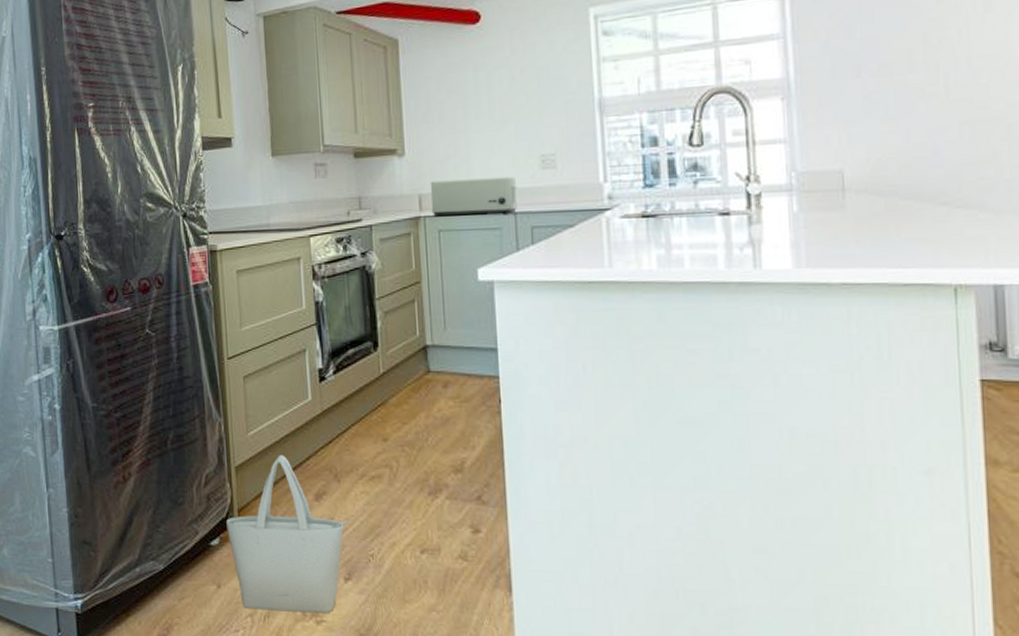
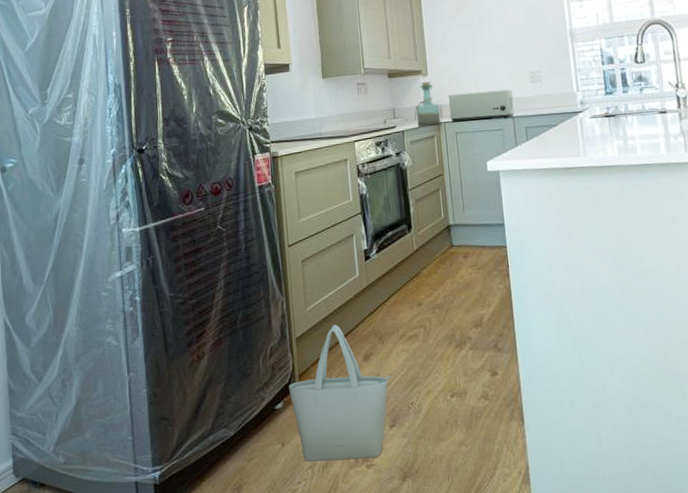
bottle: none [384,163,421,222] -> present [413,81,442,128]

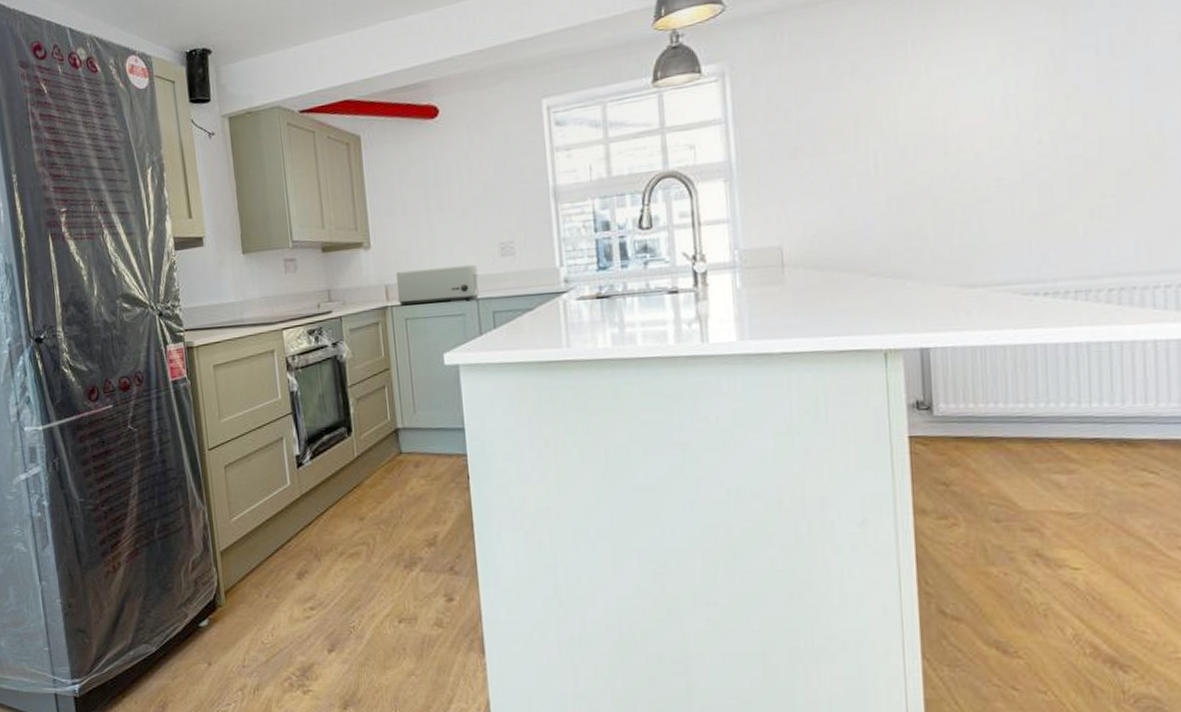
shopping bag: present [289,324,392,462] -> none [214,538,330,684]
bottle: present [413,81,442,128] -> none [353,255,388,312]

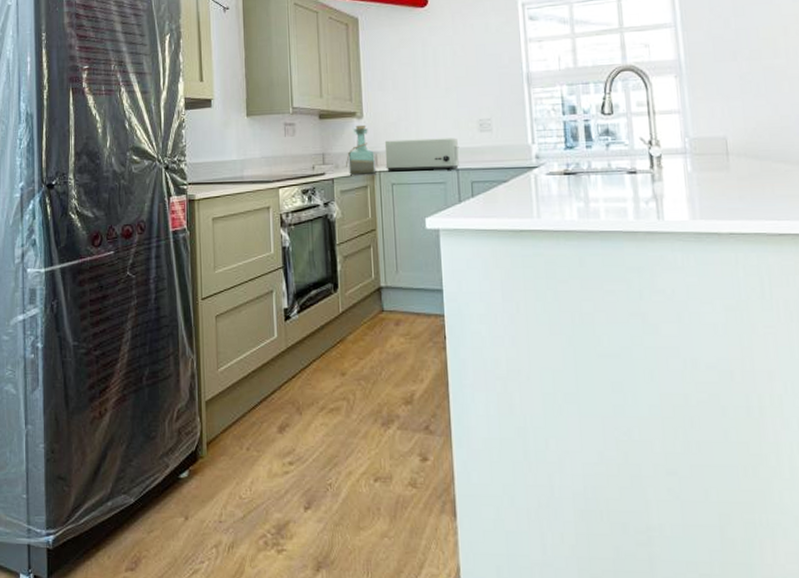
bottle: none [353,255,388,312] -> present [345,124,377,176]

